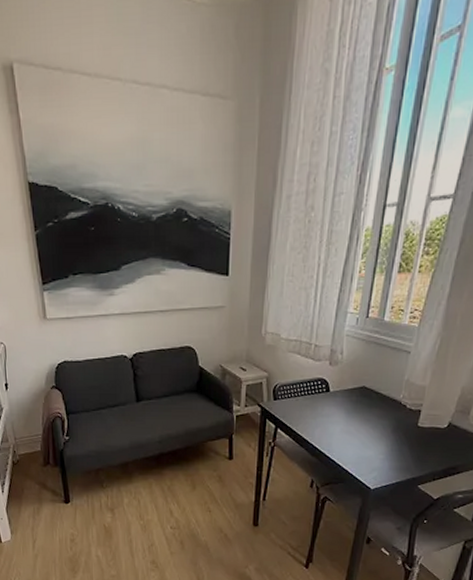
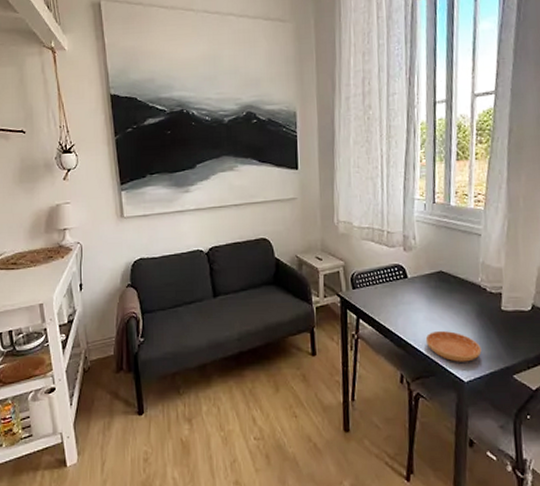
saucer: none [339,442,392,472] -> present [425,330,482,362]

